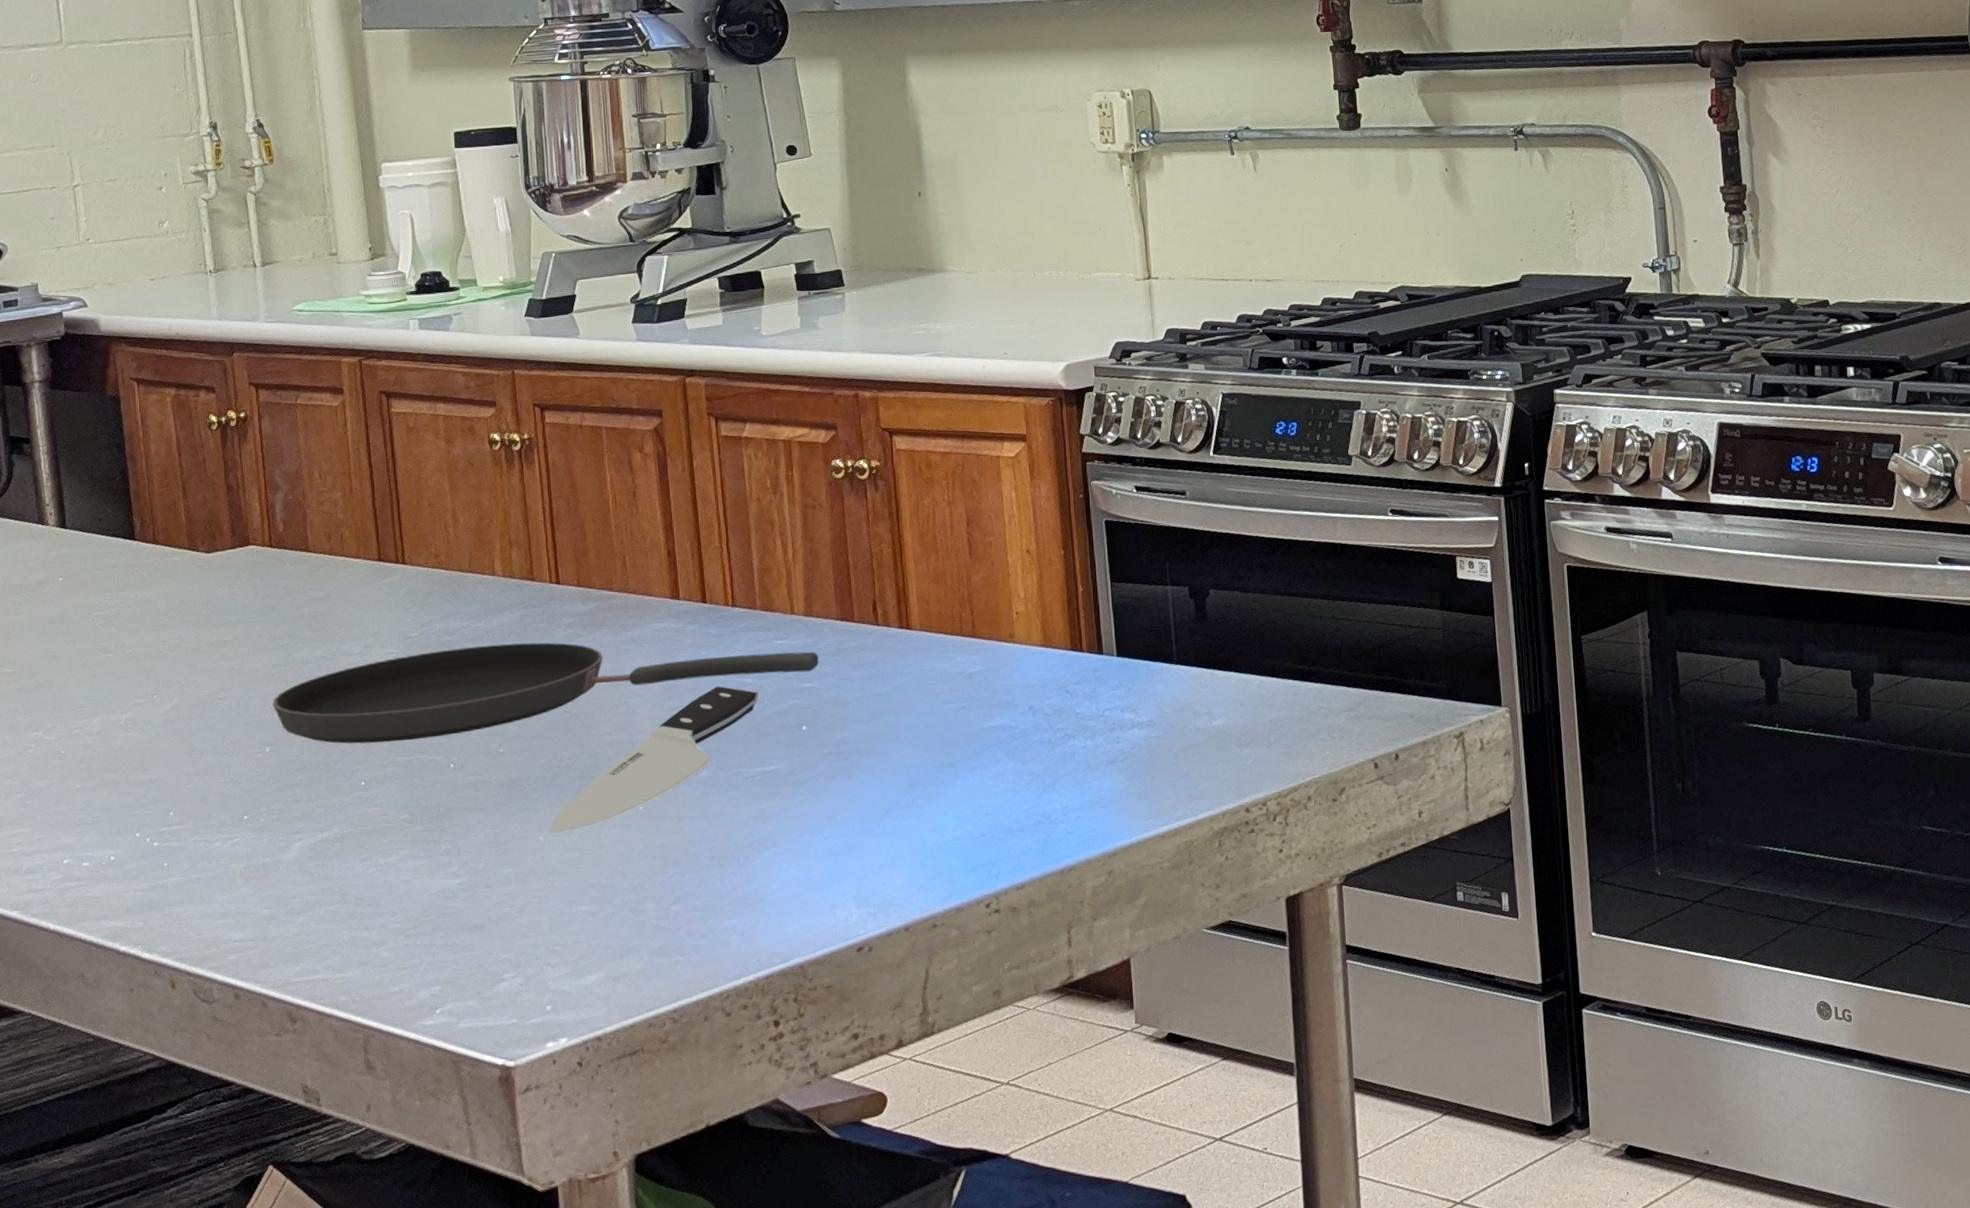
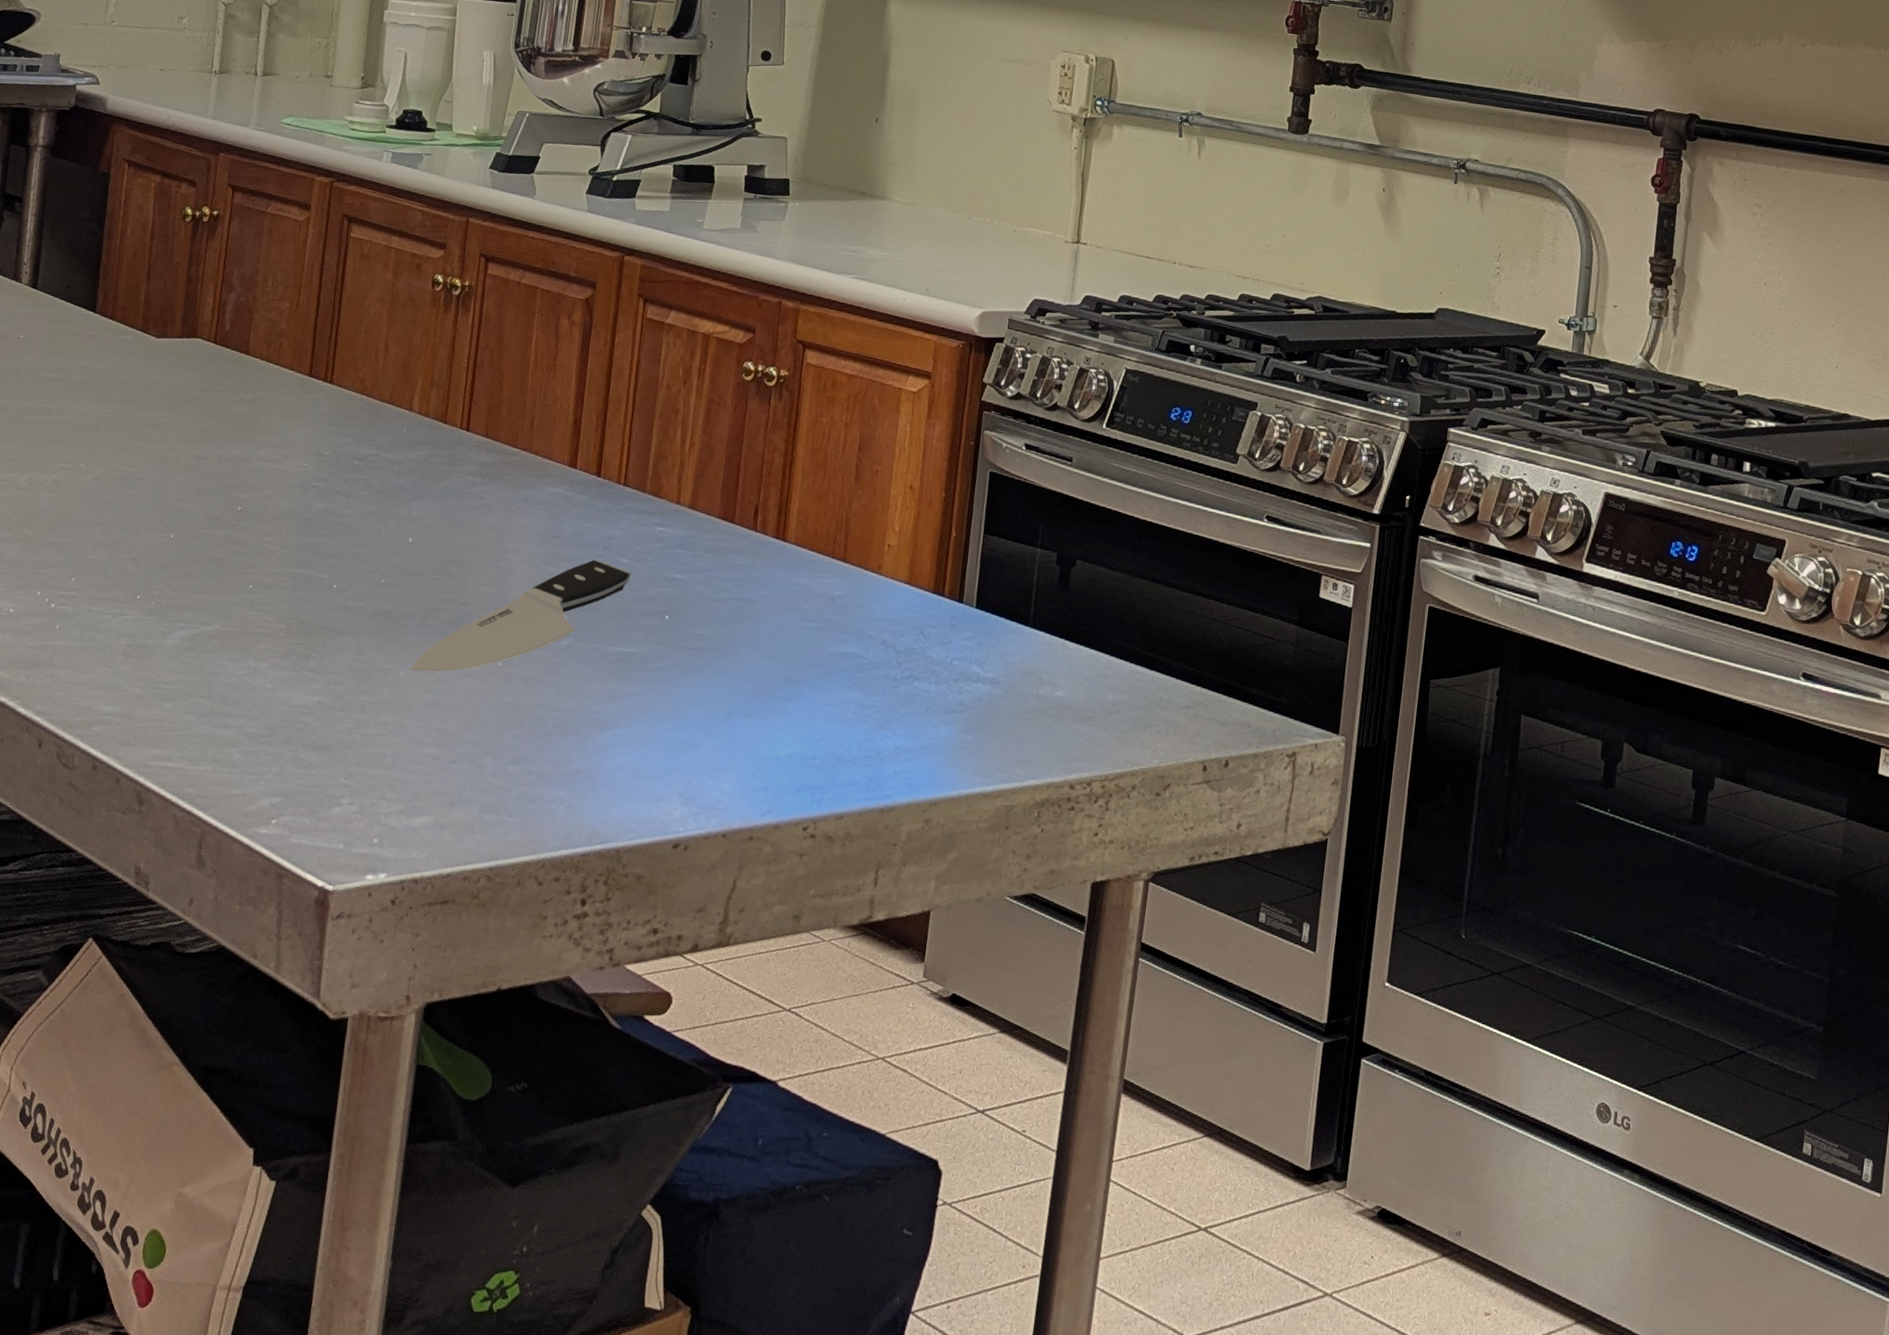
frying pan: present [272,642,819,744] -> none [185,471,694,564]

